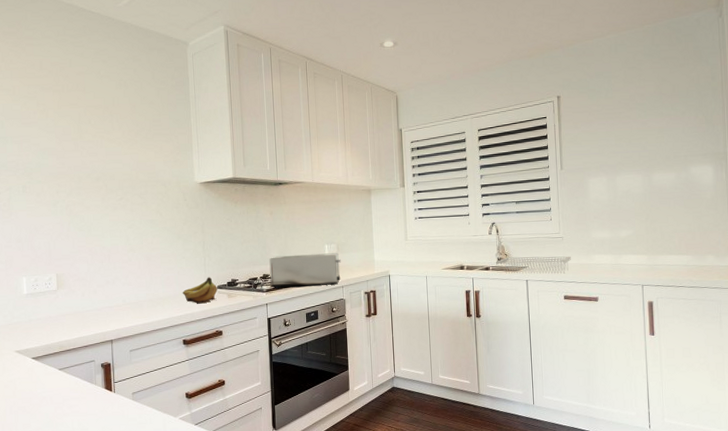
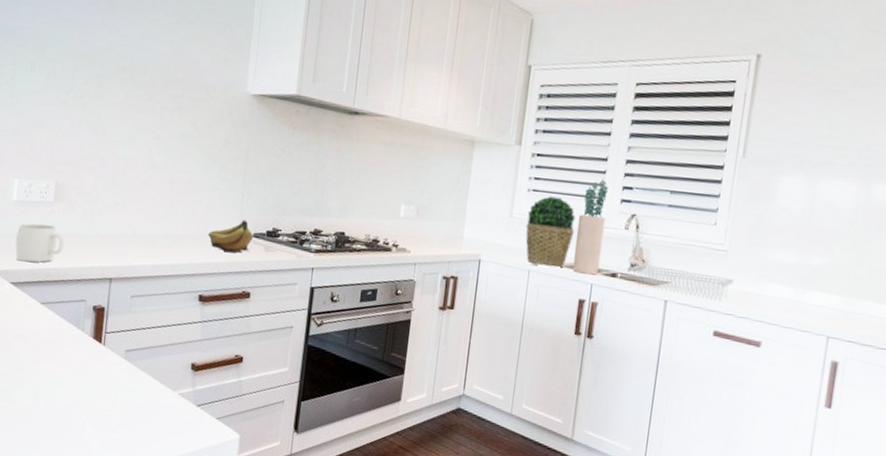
mug: none [31,308,71,340] -> present [15,223,65,263]
toaster: present [269,253,341,288] -> none [321,208,419,260]
potted plant: none [418,220,453,272] -> present [525,196,576,268]
vase: none [454,201,476,272] -> present [573,178,608,275]

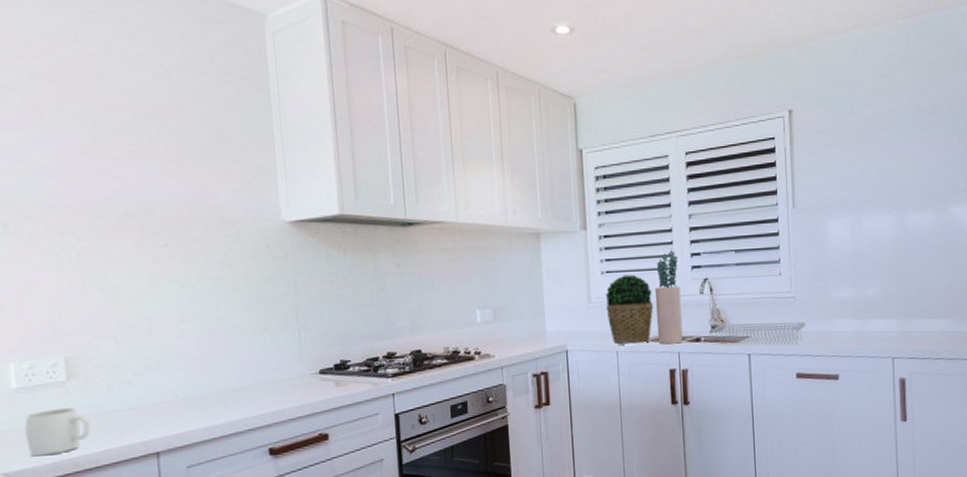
fruit: present [207,219,253,253] -> none [265,357,320,397]

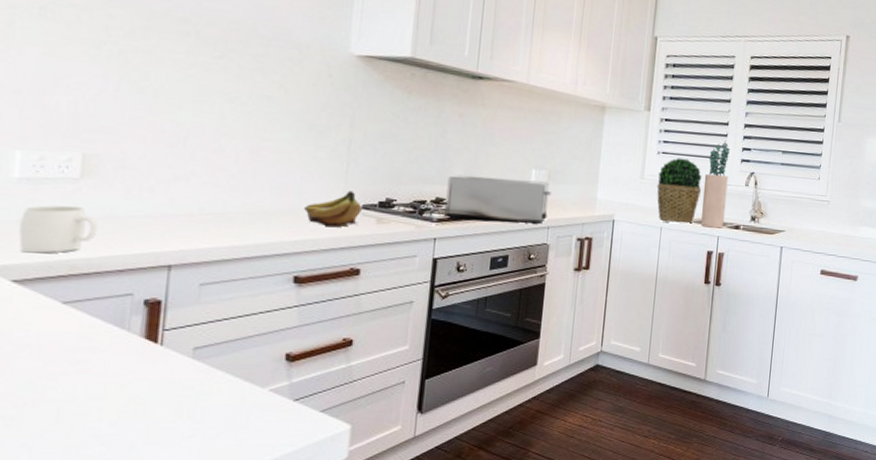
fruit: none [265,357,320,397] -> present [303,190,362,227]
toaster: none [395,321,499,371] -> present [444,175,551,224]
dish rack: present [709,321,805,346] -> none [749,216,835,244]

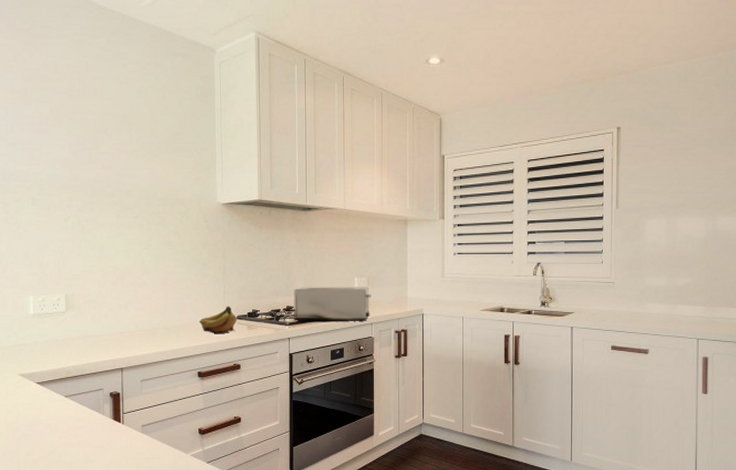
mug: present [19,205,99,254] -> none [37,331,79,364]
potted plant: present [656,158,702,224] -> none [456,256,494,313]
vase: present [701,141,730,228] -> none [496,237,517,314]

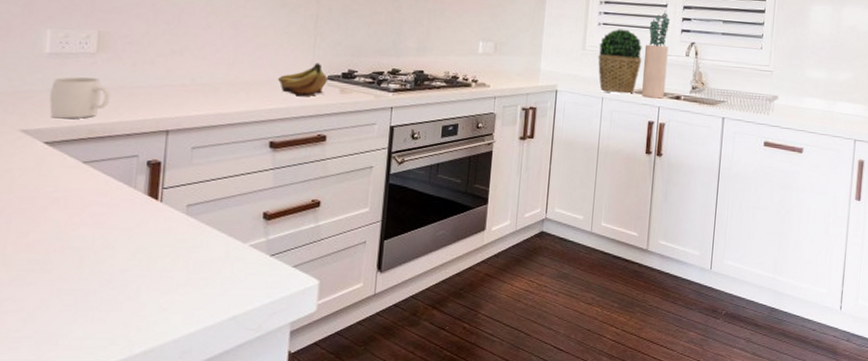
mug: none [37,331,79,364] -> present [49,77,111,119]
toaster: present [294,287,371,321] -> none [400,47,497,94]
potted plant: none [456,256,494,313] -> present [598,29,642,94]
vase: none [496,237,517,314] -> present [642,11,670,99]
dish rack: none [539,301,622,322] -> present [690,87,779,115]

